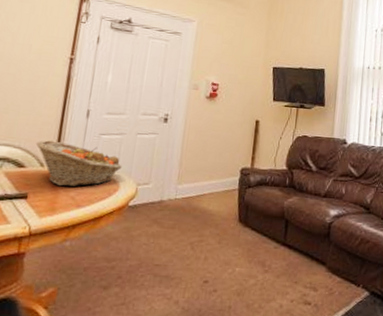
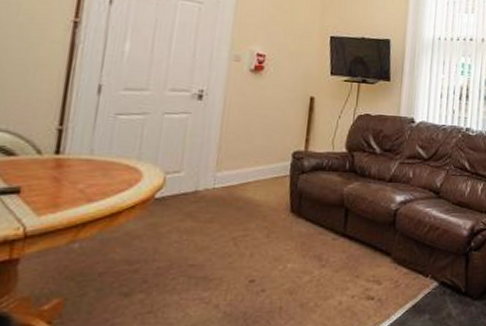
fruit basket: present [35,140,122,187] -> none [29,121,146,178]

